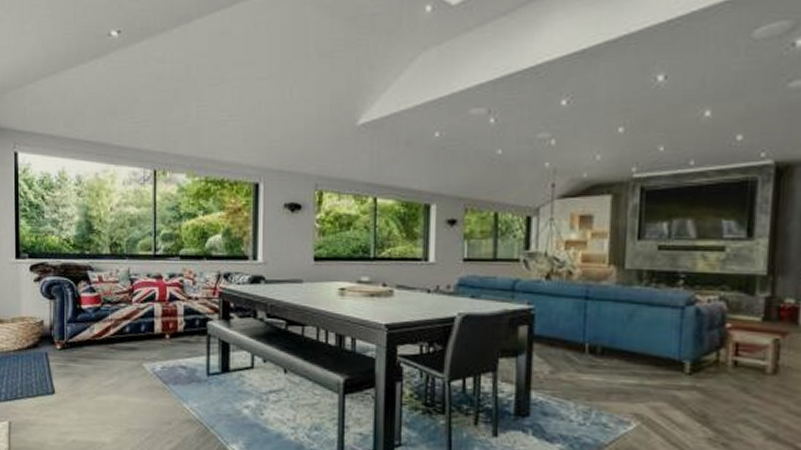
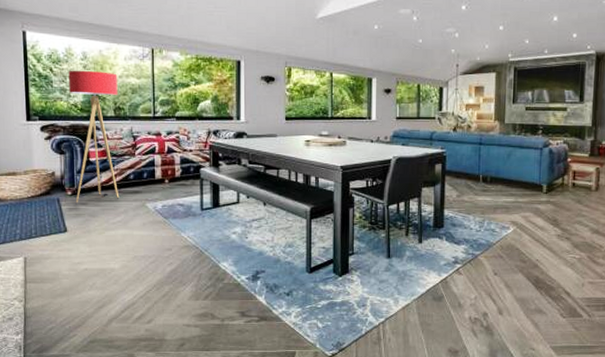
floor lamp: none [61,197,115,360] -> present [68,70,120,203]

